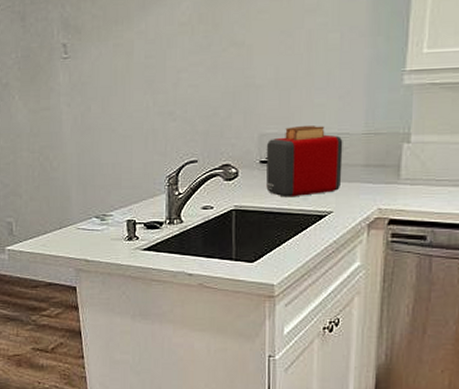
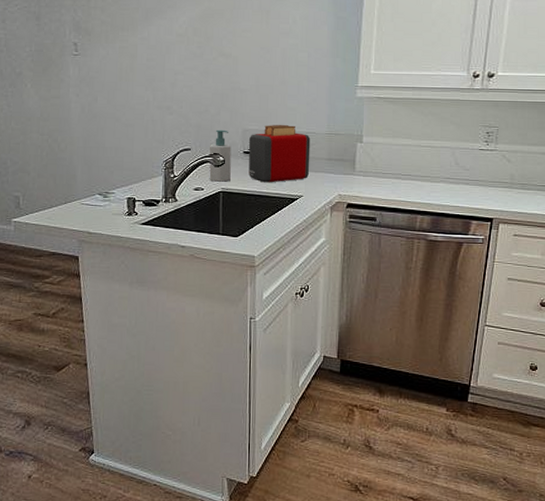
soap bottle: none [219,136,246,198] -> present [209,129,231,182]

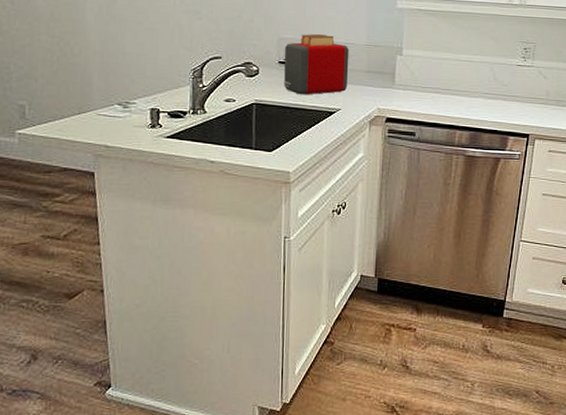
soap bottle: present [209,129,231,182] -> none [241,37,266,93]

